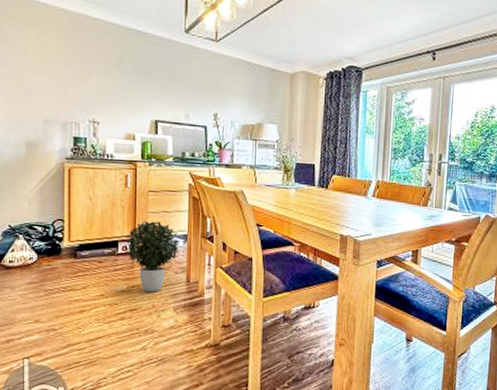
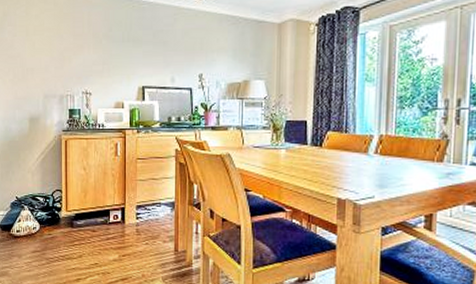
potted plant: present [123,221,179,293] -> none [115,189,167,262]

